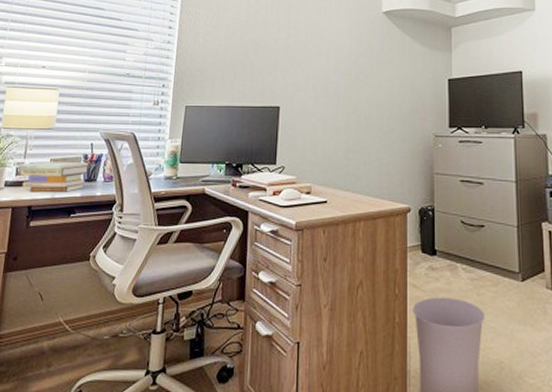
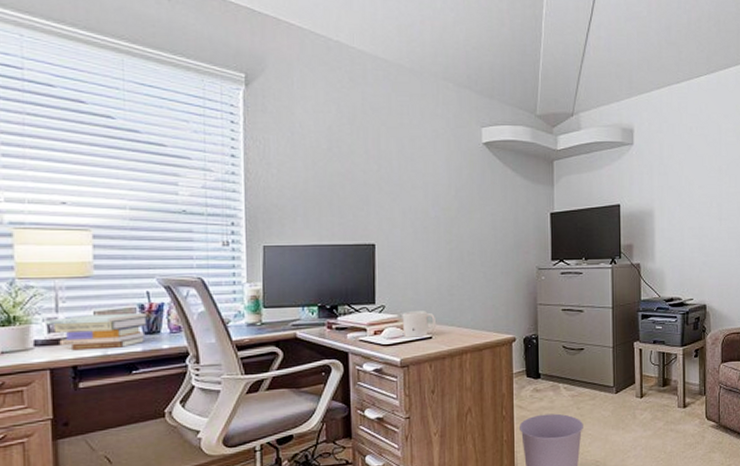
mug: none [299,173,332,201] -> present [402,311,437,338]

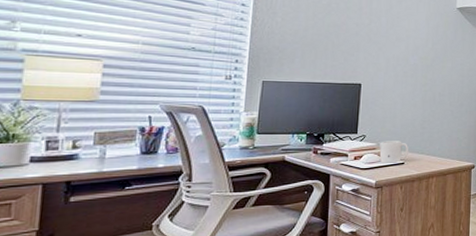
books: present [44,313,147,351] -> none [43,135,146,167]

